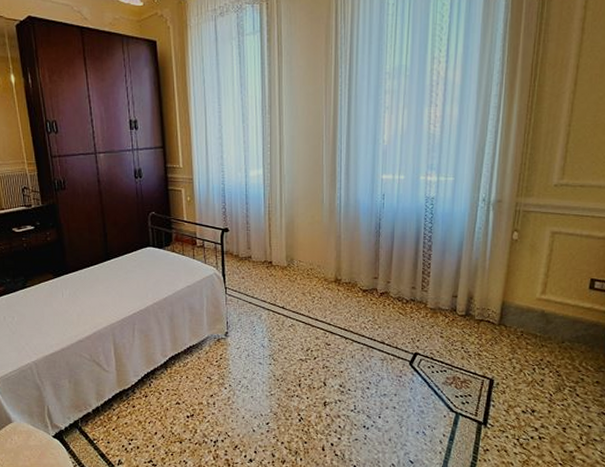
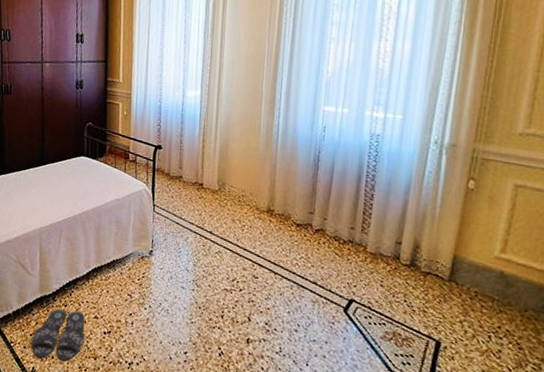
slippers: none [115,399,168,451] -> present [31,308,85,362]

